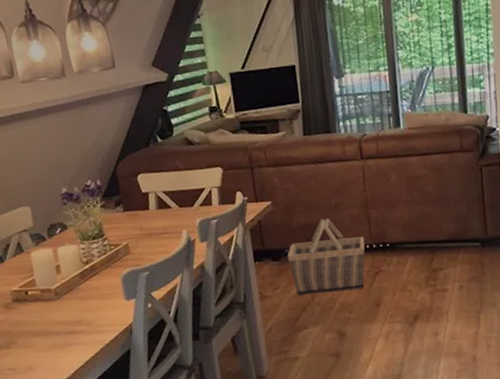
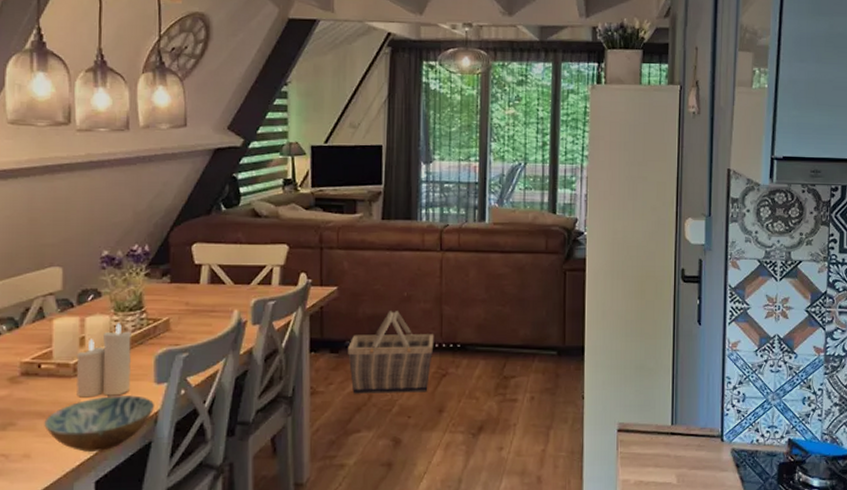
bowl: none [39,311,129,362] -> present [44,395,155,452]
candle: none [55,250,105,317] -> present [76,323,132,398]

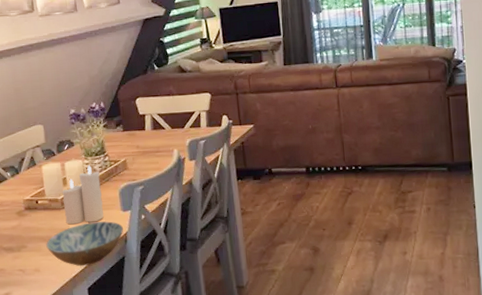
basket: present [348,311,434,394] -> none [267,141,339,212]

